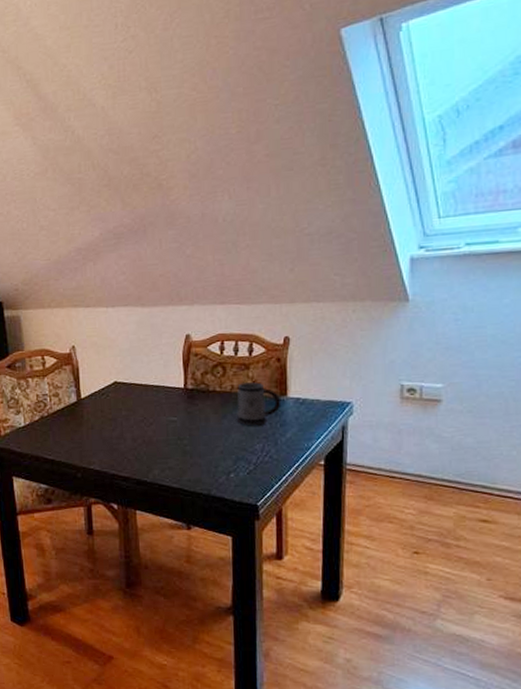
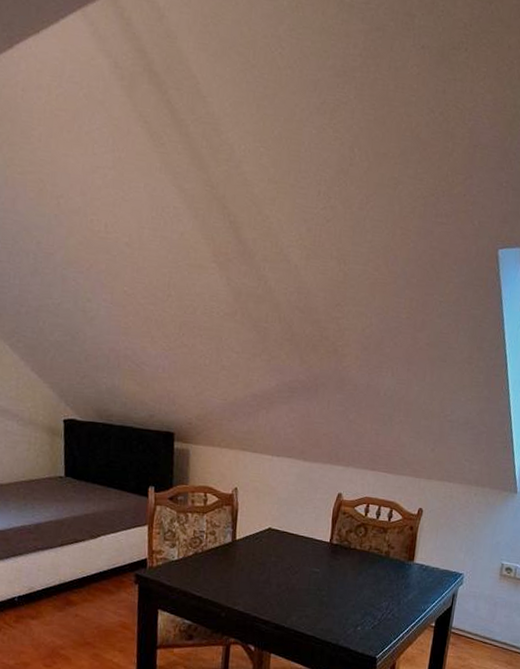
mug: present [236,382,282,426] -> none [369,544,409,586]

